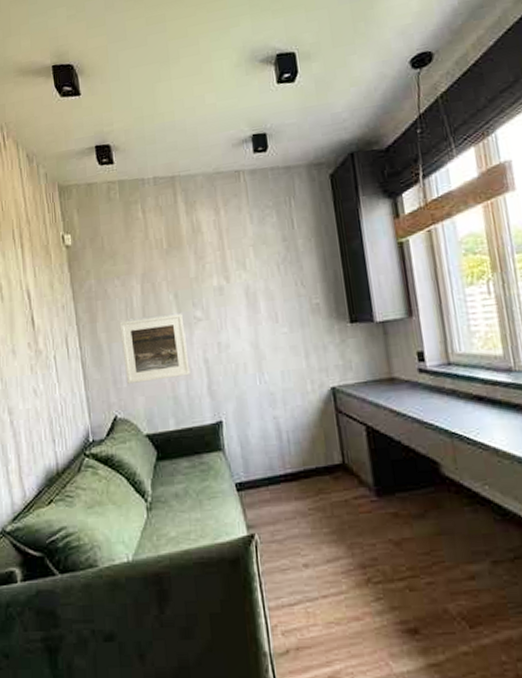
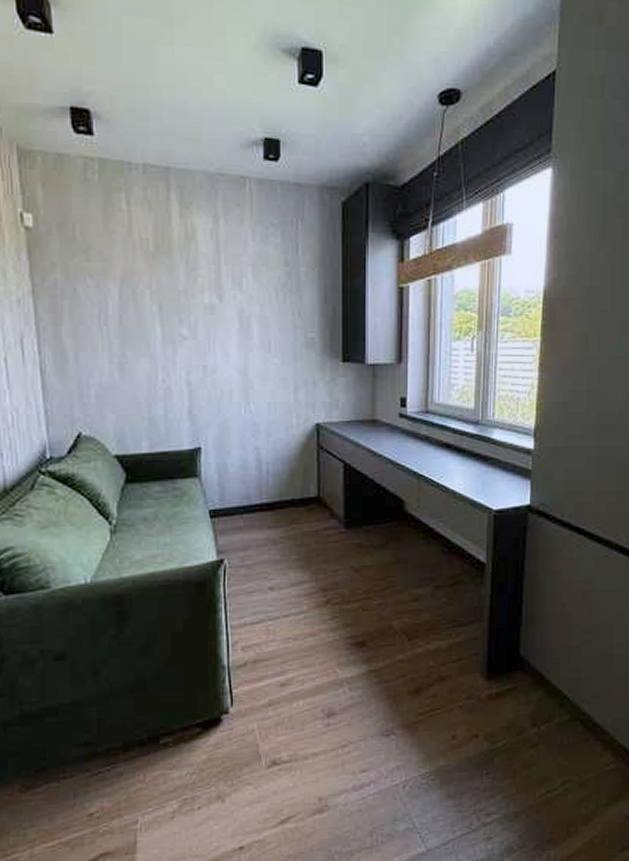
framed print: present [119,314,190,384] -> none [90,328,170,399]

